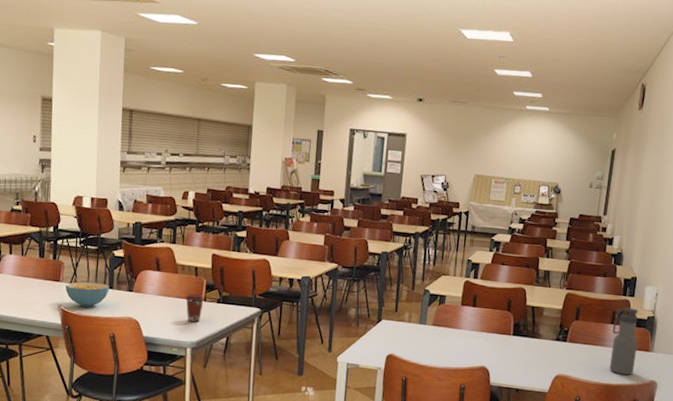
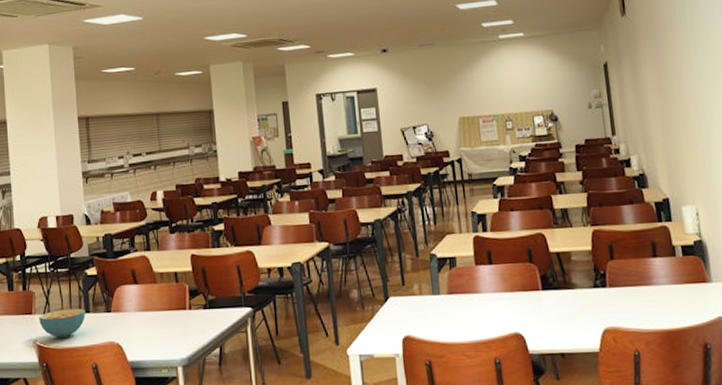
coffee cup: present [186,294,204,323] -> none [169,303,189,336]
water bottle: present [609,307,639,375] -> none [655,234,695,316]

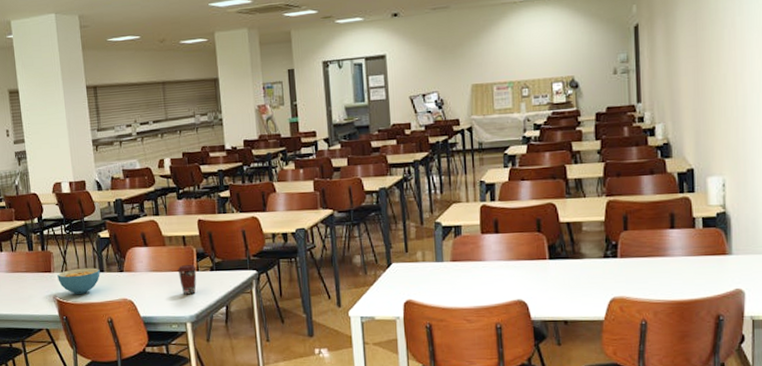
coffee cup: none [169,303,189,336] -> present [177,265,197,295]

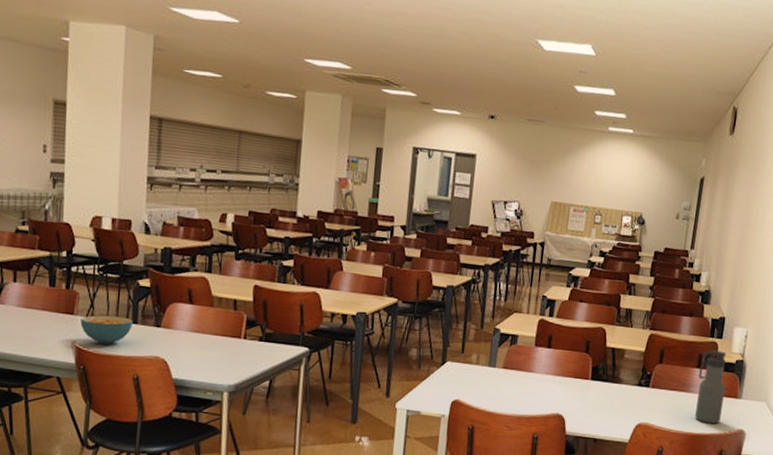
coffee cup: present [177,265,197,295] -> none [222,330,244,363]
water bottle: none [673,206,710,287] -> present [695,350,727,424]

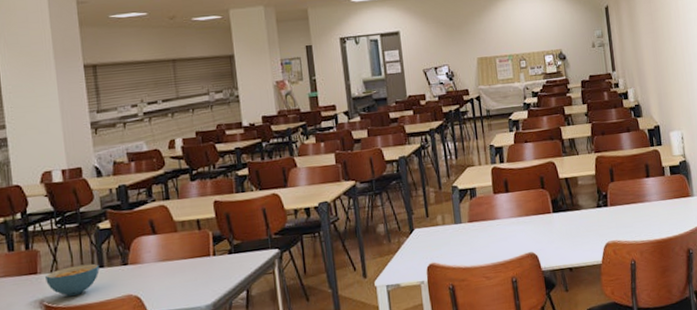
water bottle: present [695,350,727,424] -> none [648,156,680,227]

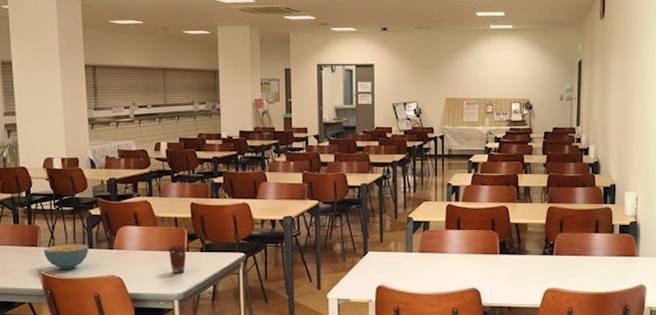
coffee cup: none [191,249,213,283] -> present [168,245,187,274]

